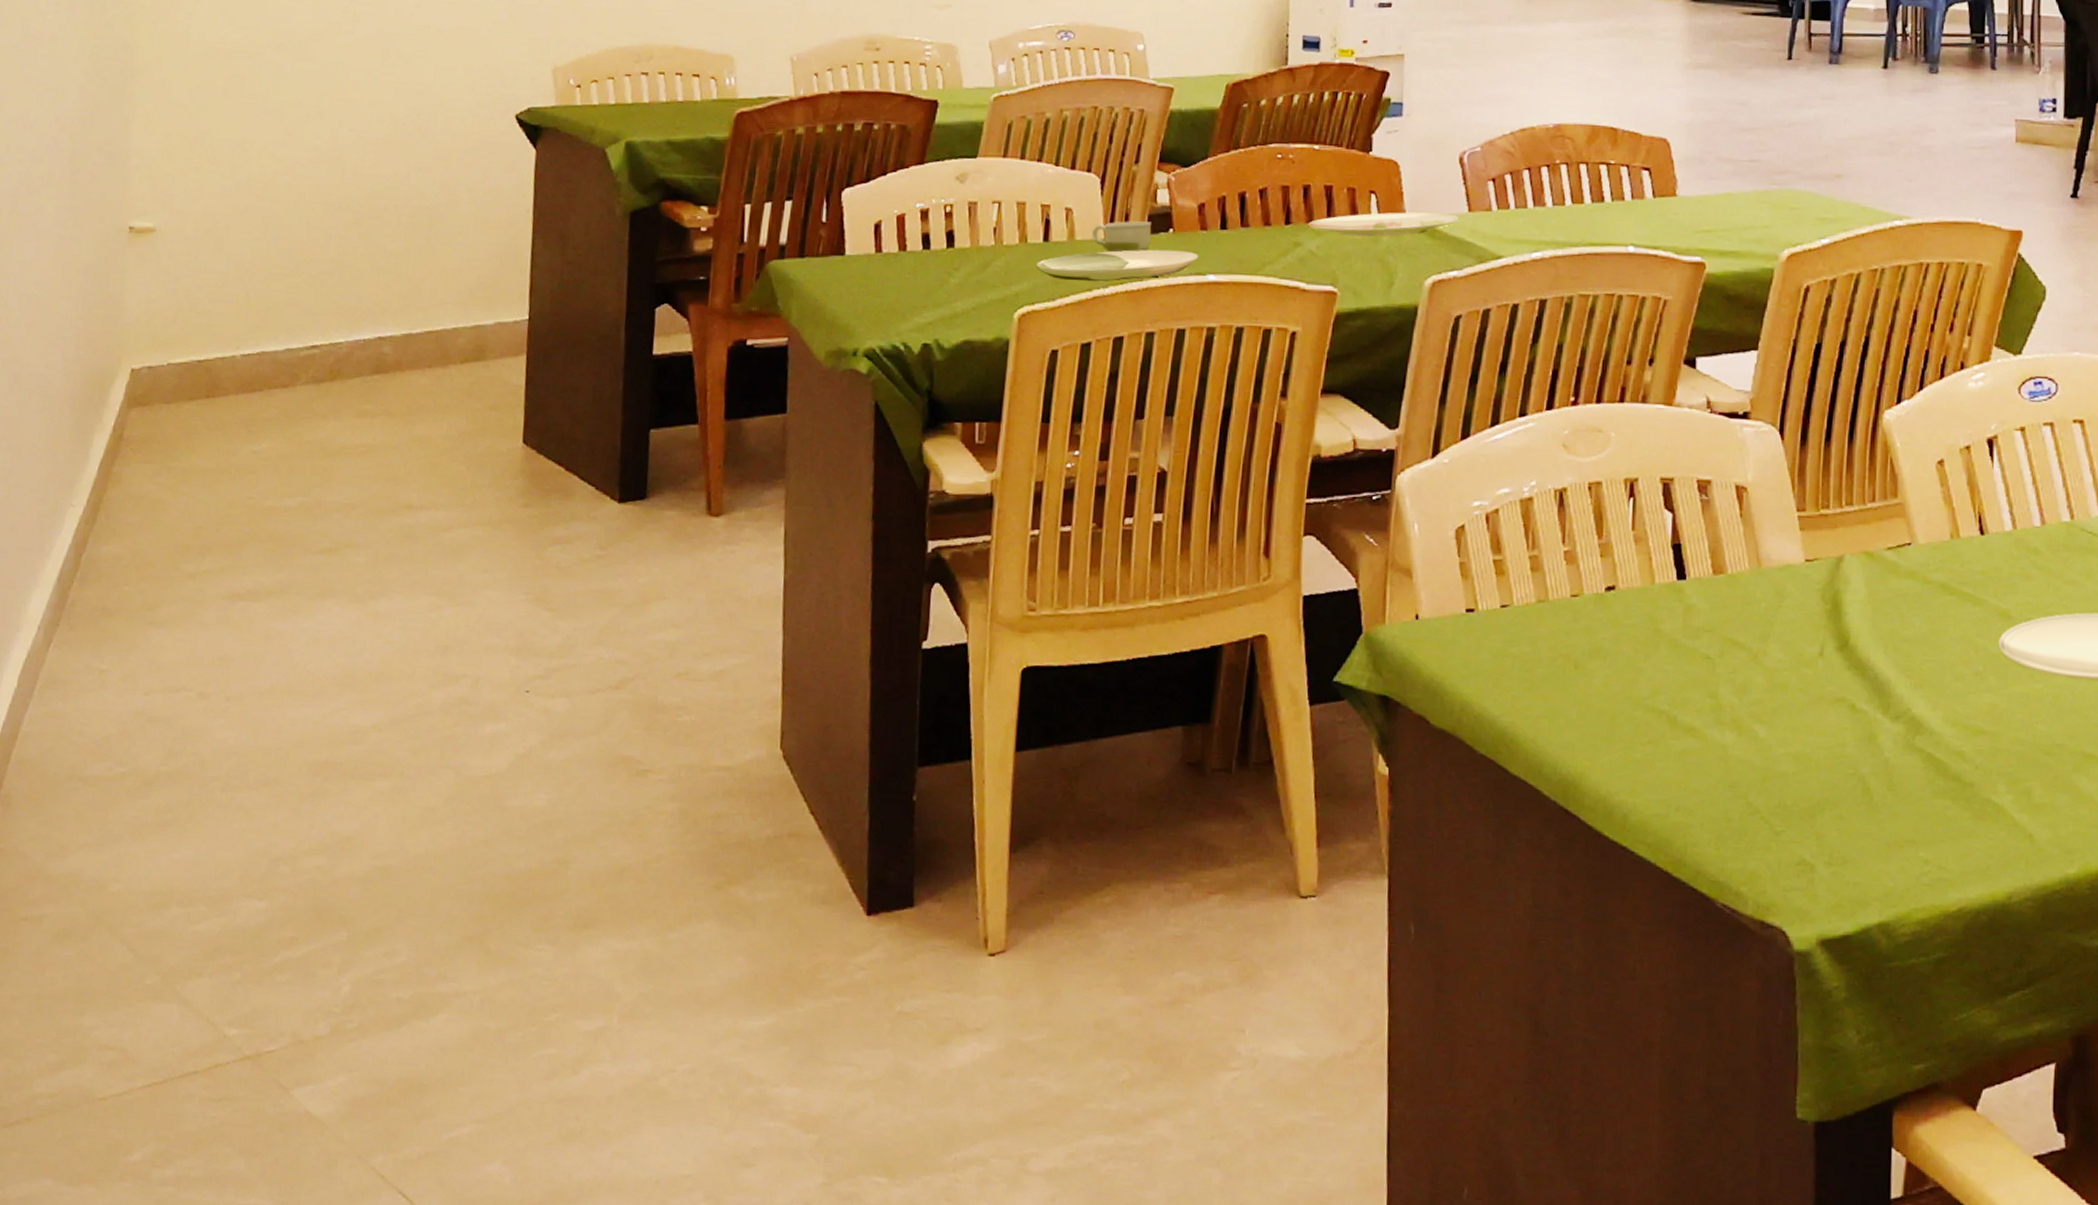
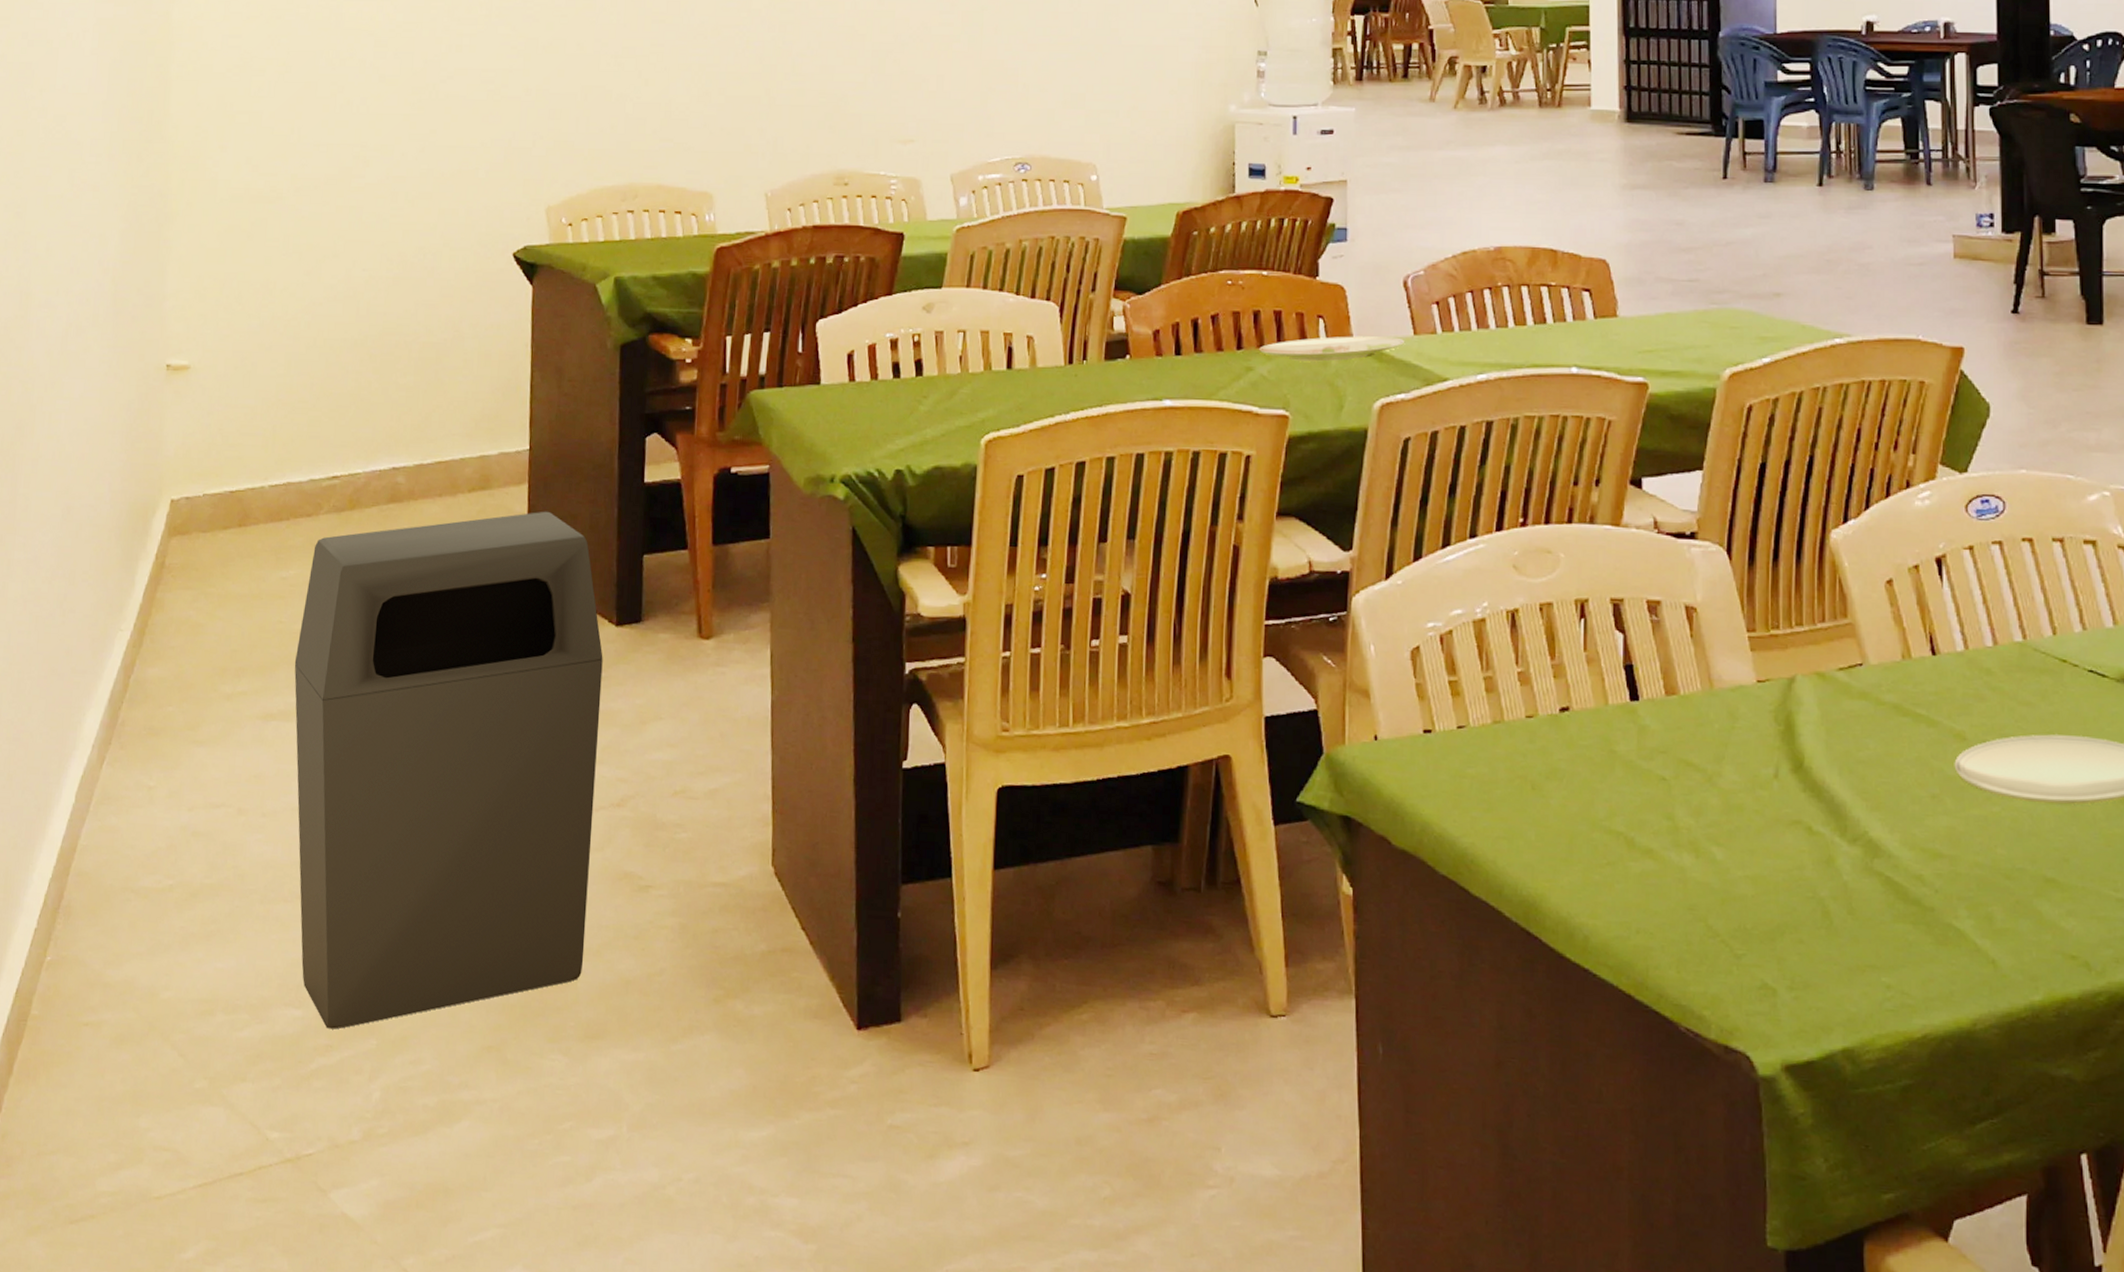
trash bin: none [265,383,604,921] -> present [294,511,603,1030]
plate: present [1036,249,1199,282] -> none [1000,375,1155,408]
cup: present [1091,221,1152,253] -> none [1052,348,1110,379]

